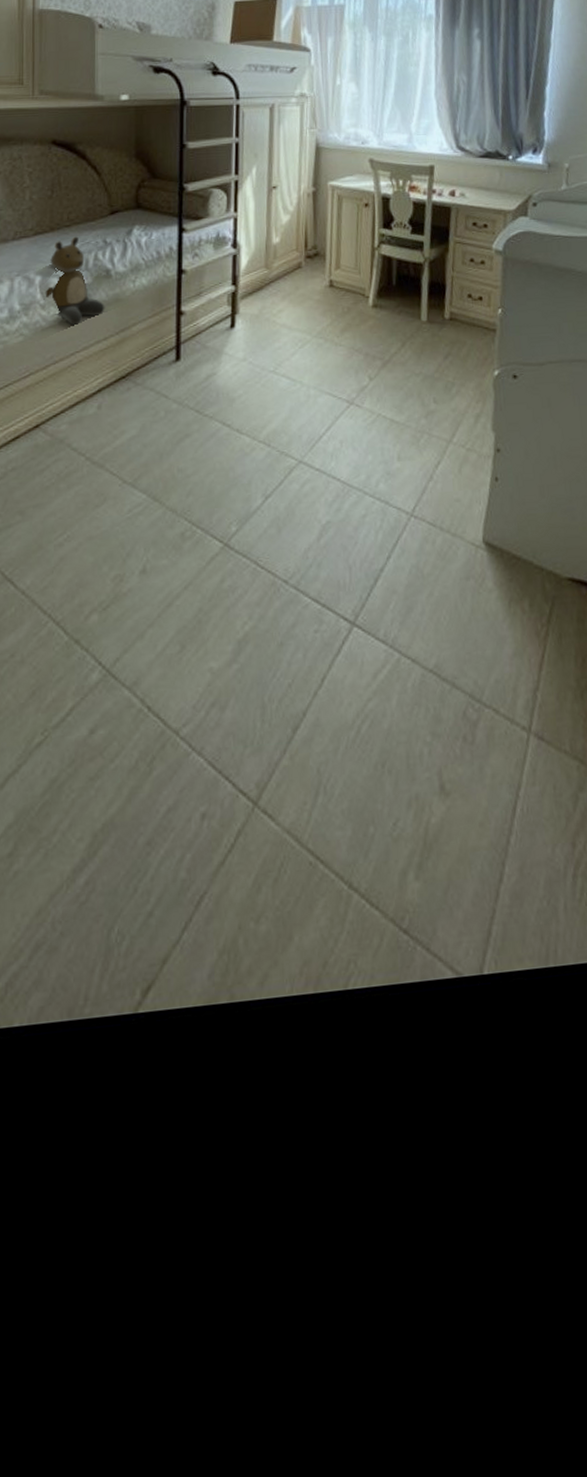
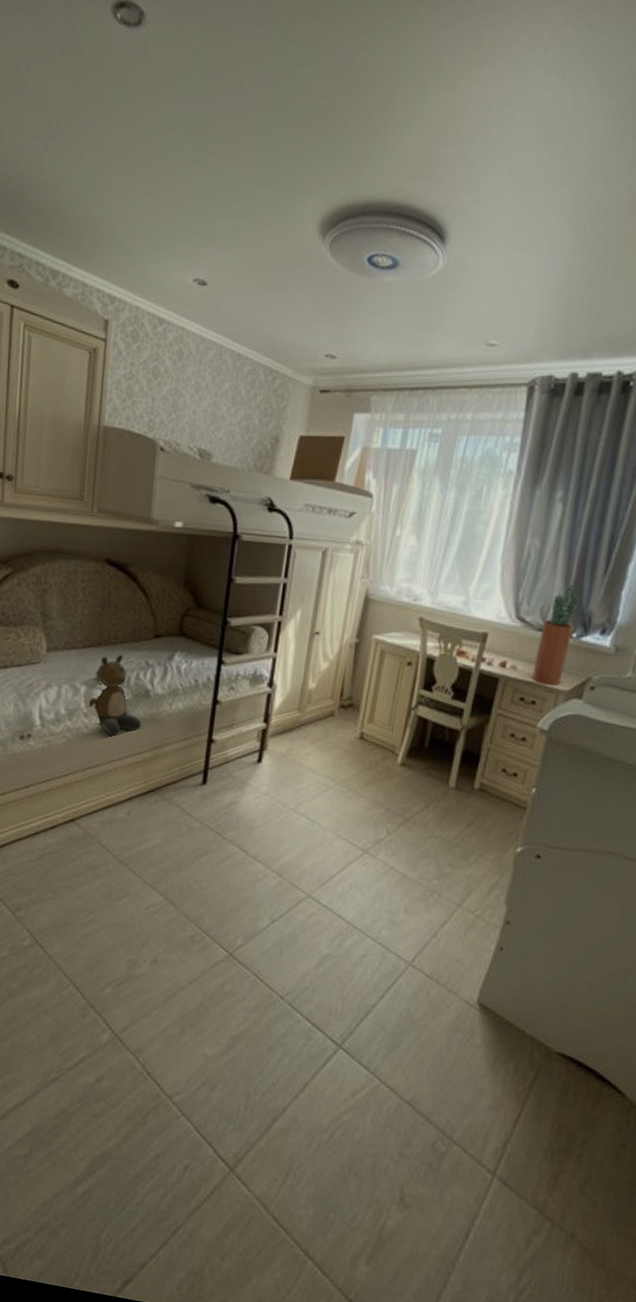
vase: none [480,108,509,208] -> present [532,581,580,686]

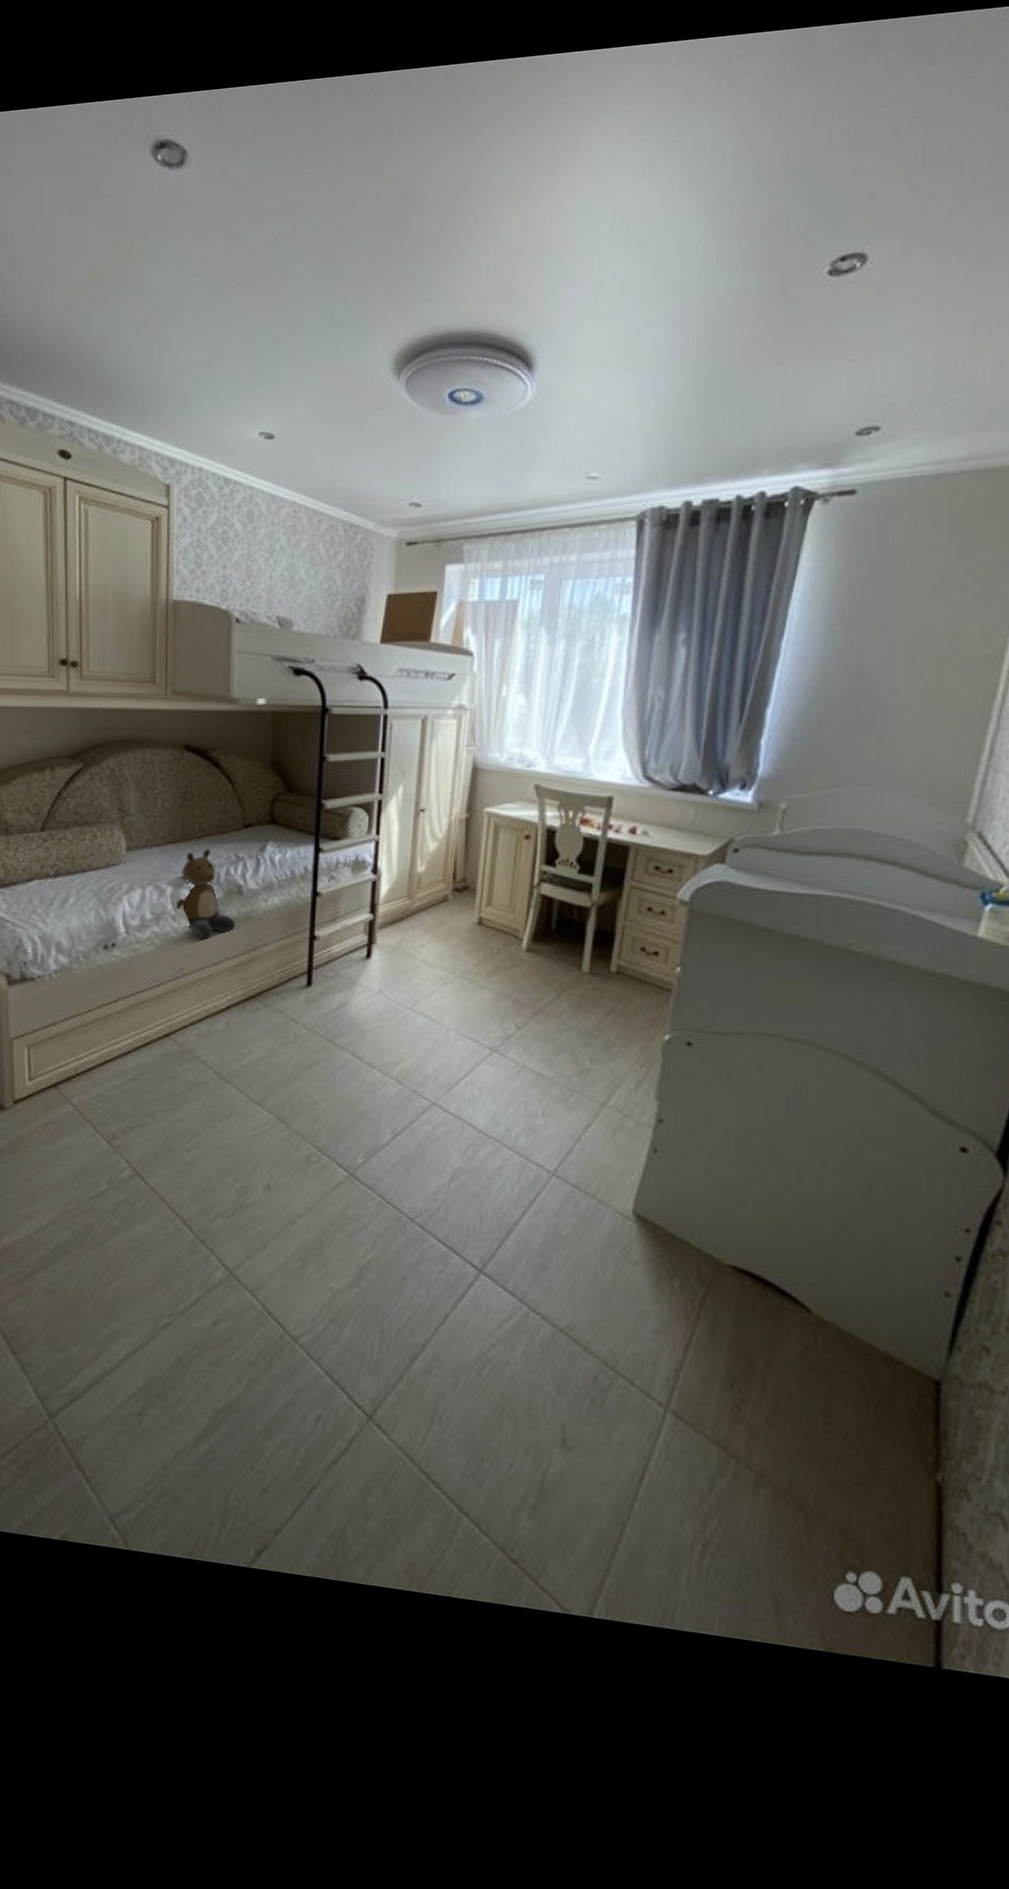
vase: present [532,581,580,686] -> none [667,733,714,851]

